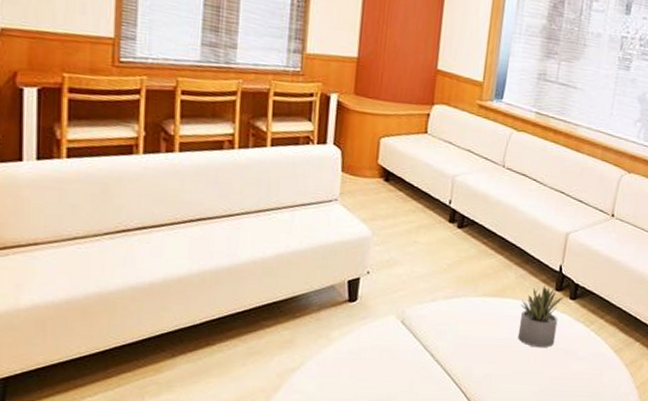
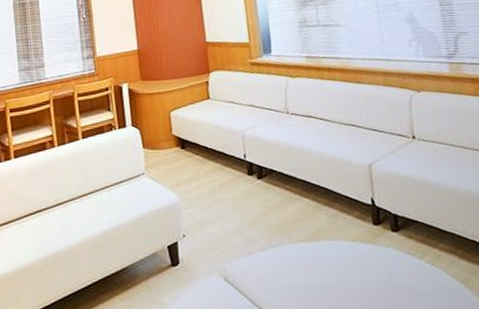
succulent plant: present [517,286,564,347] -> none [340,221,389,288]

